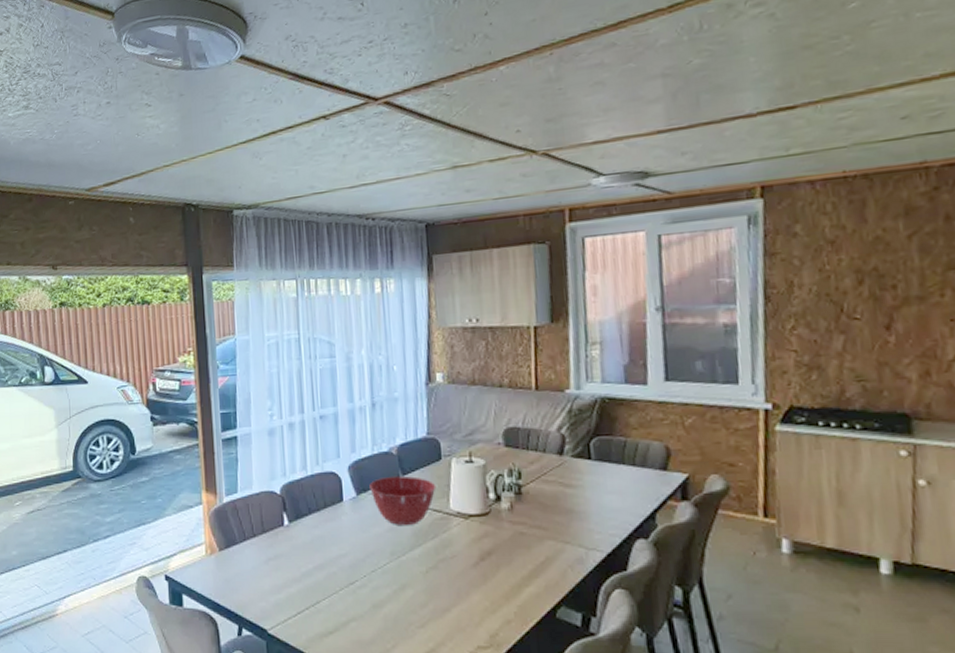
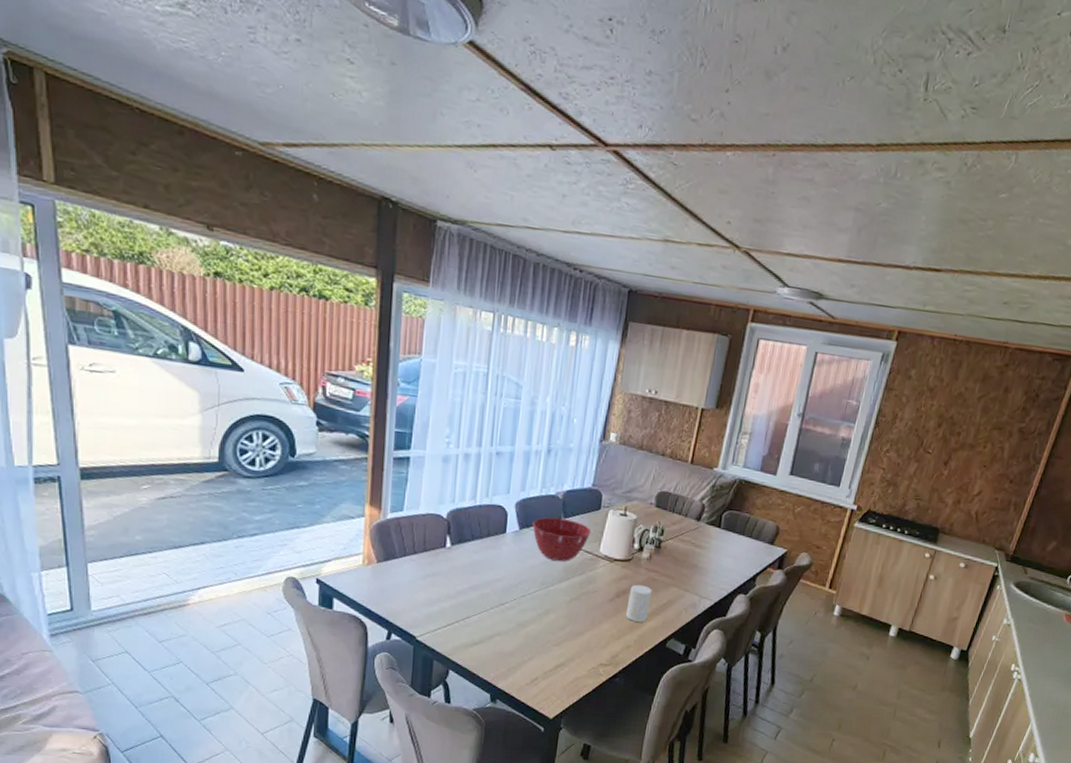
cup: none [495,542,525,589] -> present [625,584,652,622]

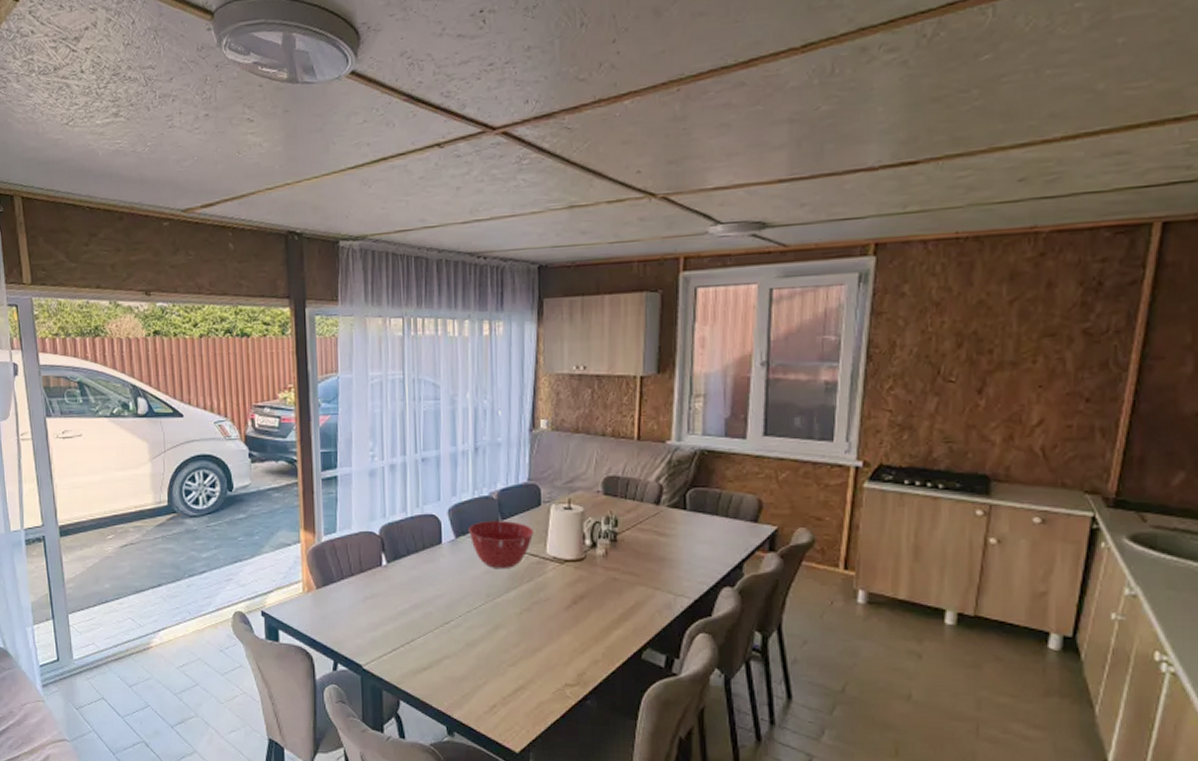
cup: present [625,584,652,622] -> none [587,586,615,631]

